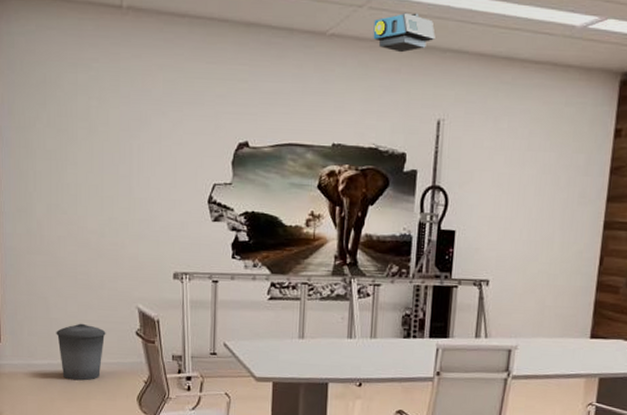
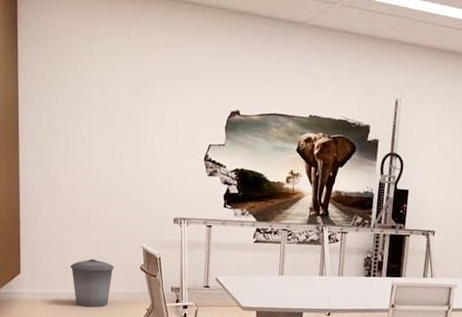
projector: present [373,12,435,53] -> none [344,10,395,44]

